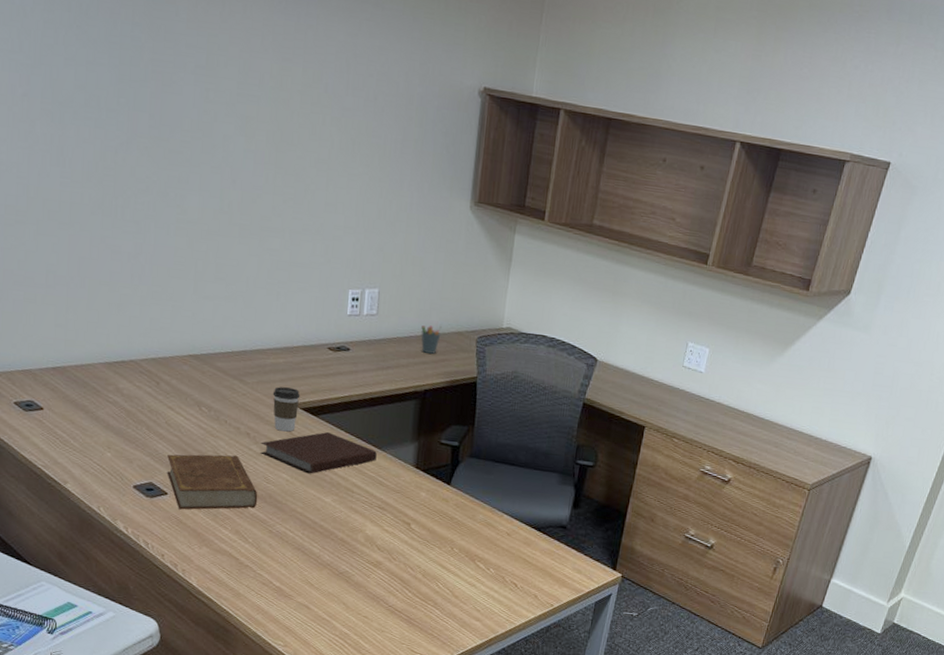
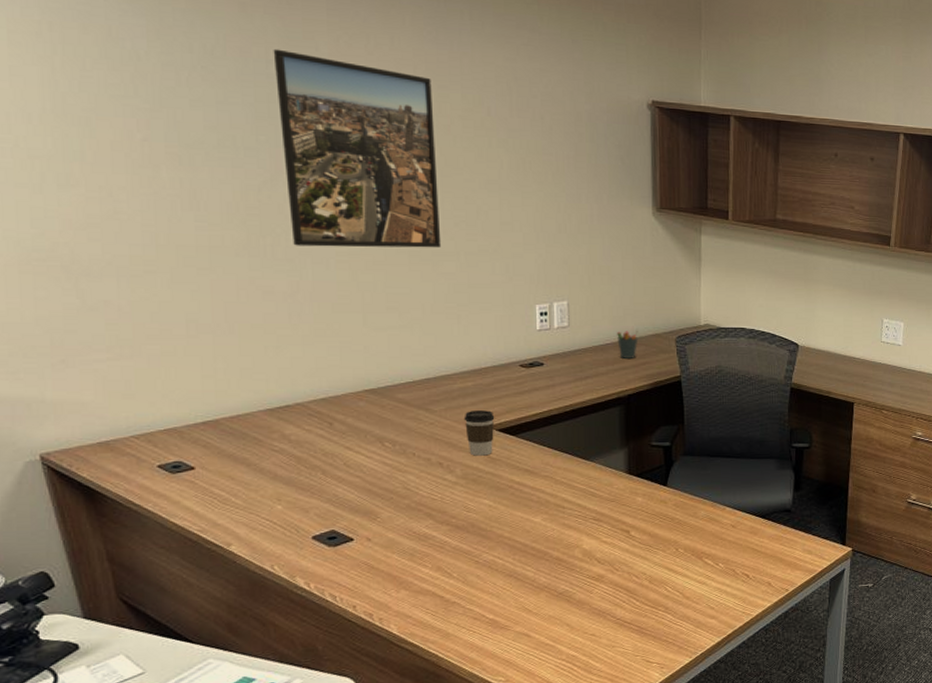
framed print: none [138,11,277,224] -> present [273,49,442,248]
book: present [167,454,258,510] -> none [350,487,459,555]
notebook: present [260,432,377,474] -> none [455,451,585,496]

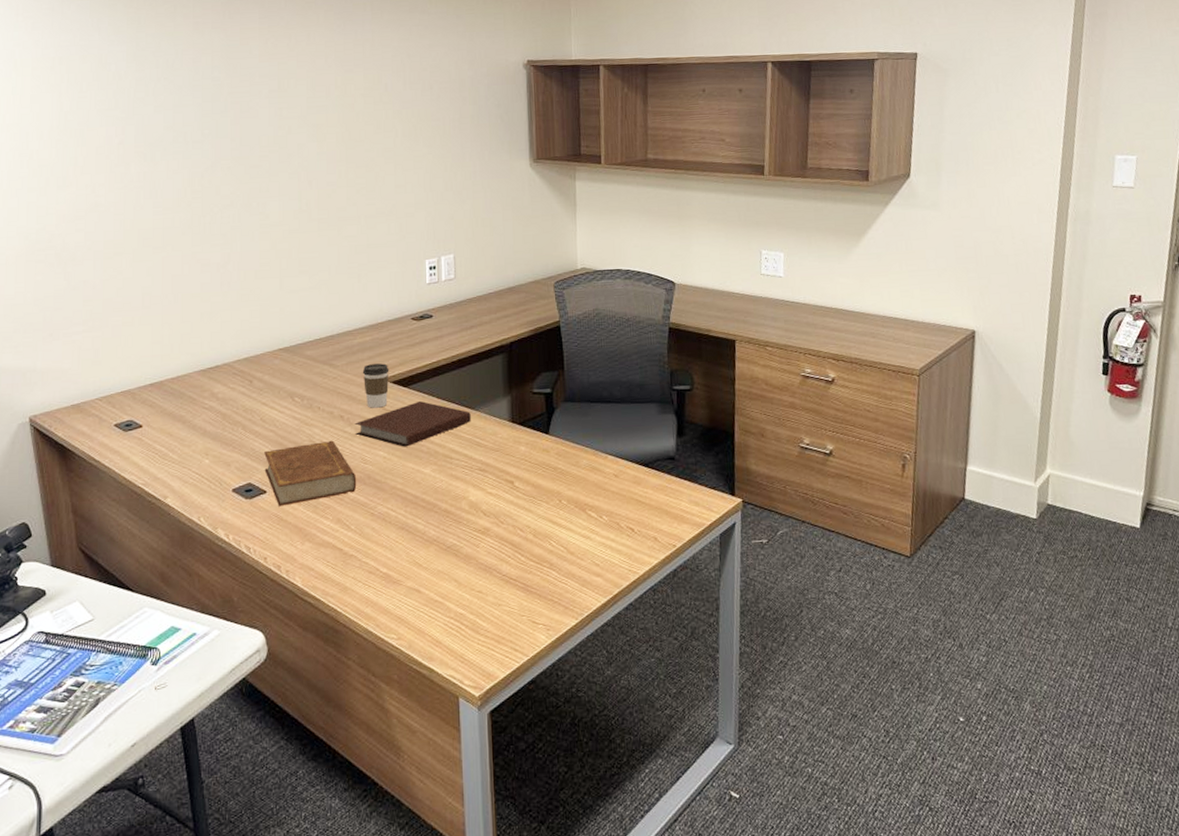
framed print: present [273,49,442,248] -> none [217,56,346,222]
book: none [350,487,459,555] -> present [264,440,357,507]
notebook: none [455,451,585,496] -> present [354,401,471,447]
pen holder: present [617,328,639,358] -> none [499,276,520,307]

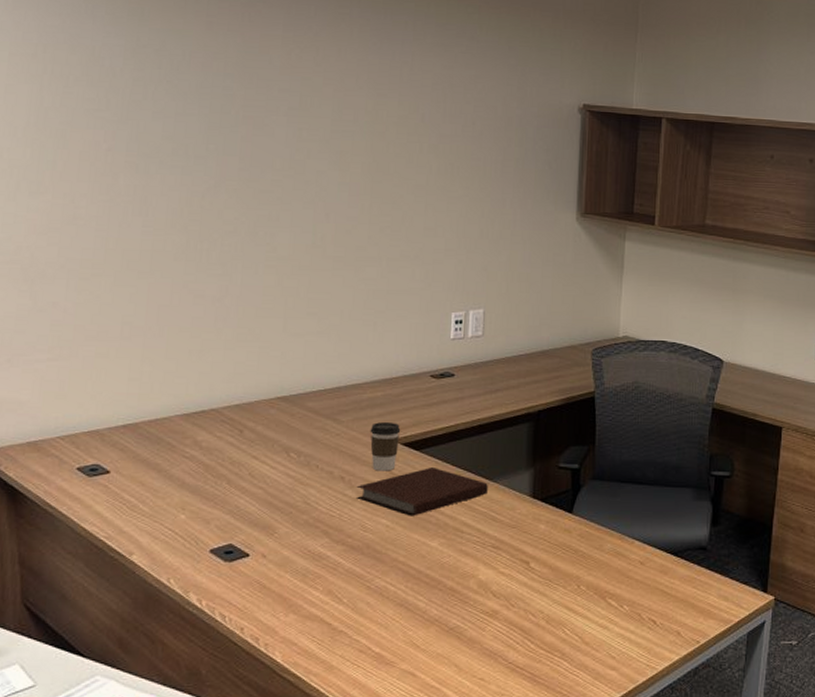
book: present [264,440,357,507] -> none [249,503,354,572]

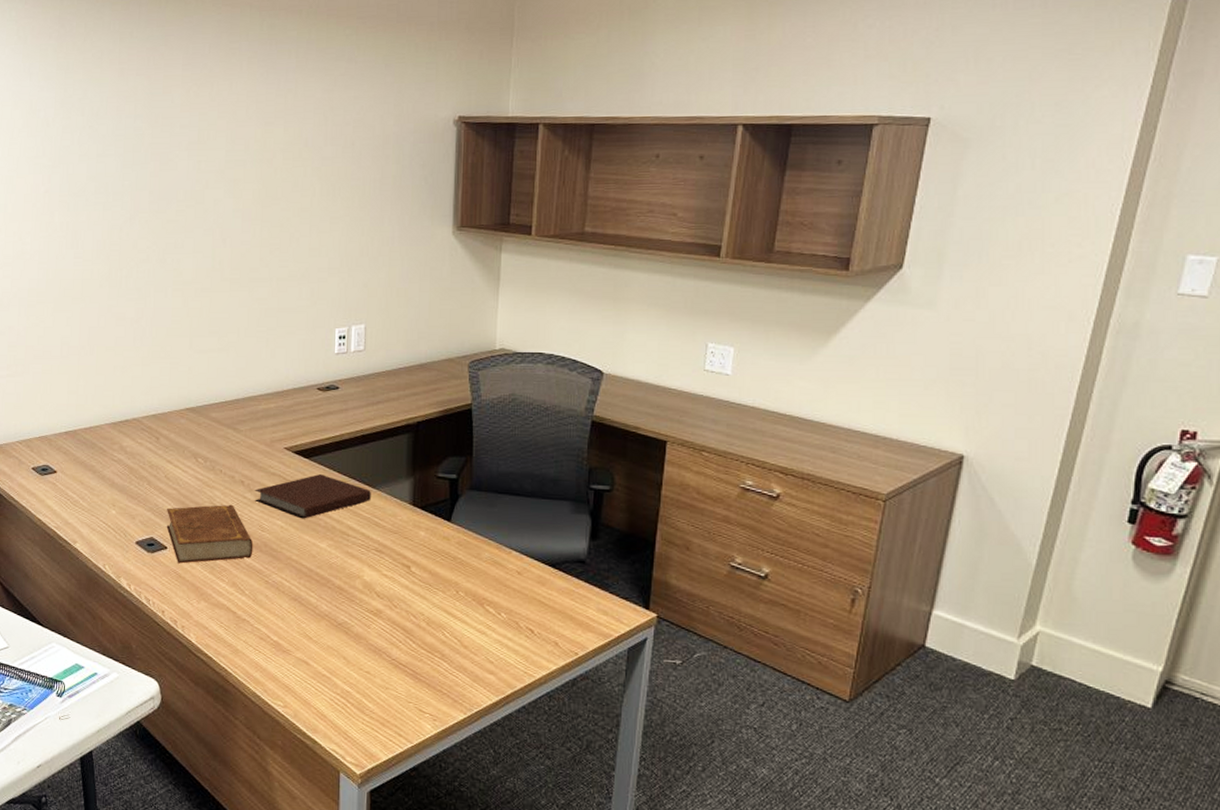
book: none [249,503,354,572] -> present [166,504,254,564]
coffee cup: present [370,422,401,471] -> none [265,432,292,477]

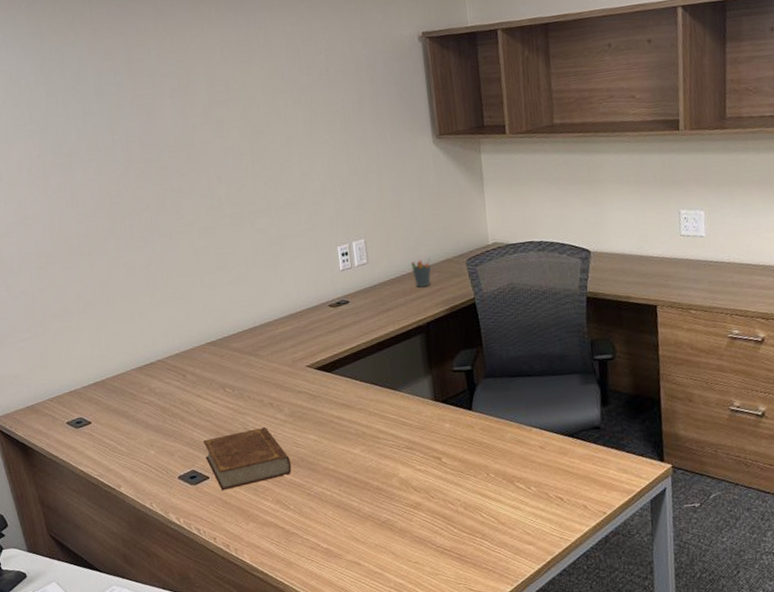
notebook: present [254,474,371,519] -> none [284,385,395,430]
pen holder: none [410,353,433,384] -> present [411,256,432,287]

